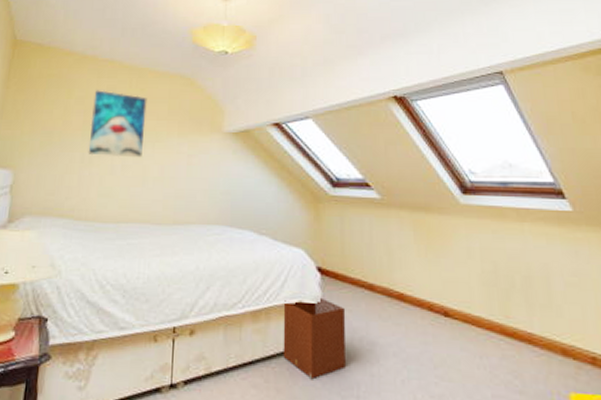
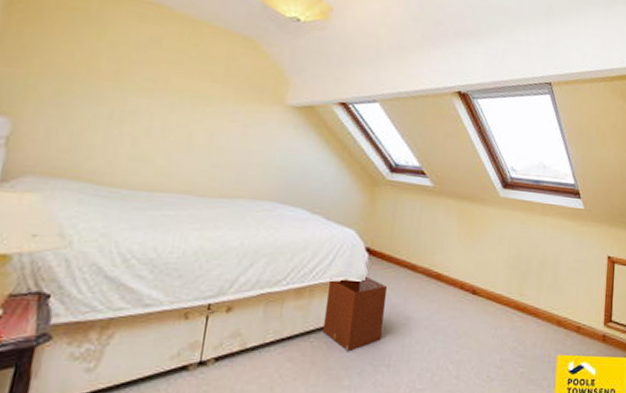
wall art: present [88,90,147,158] -> none [119,36,201,122]

